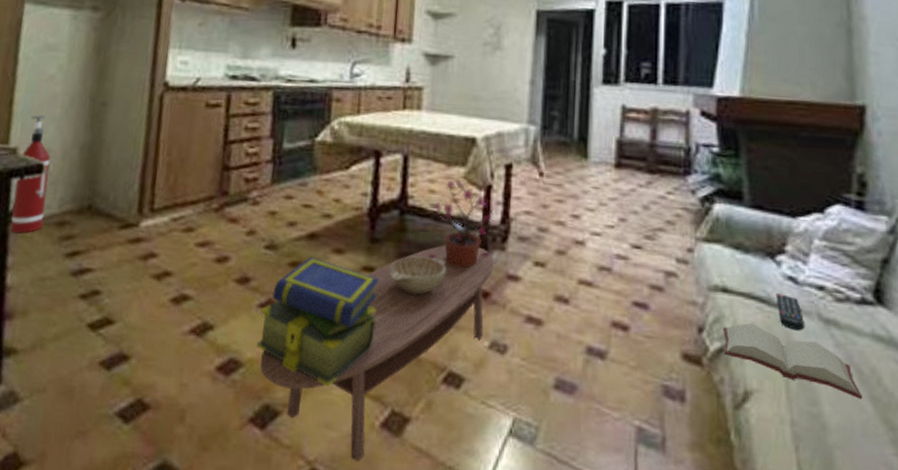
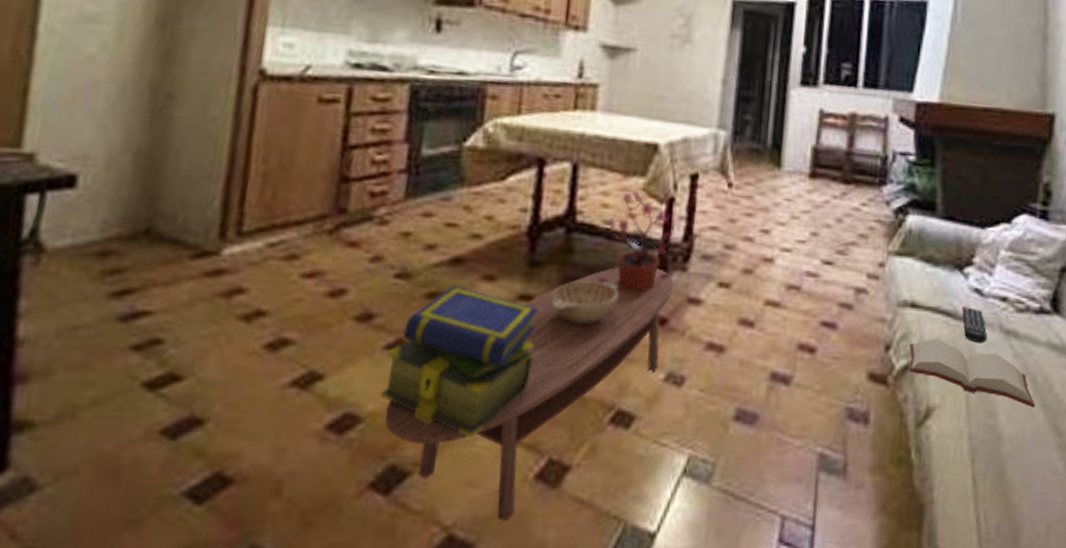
fire extinguisher: present [10,115,51,234] -> none [23,109,88,269]

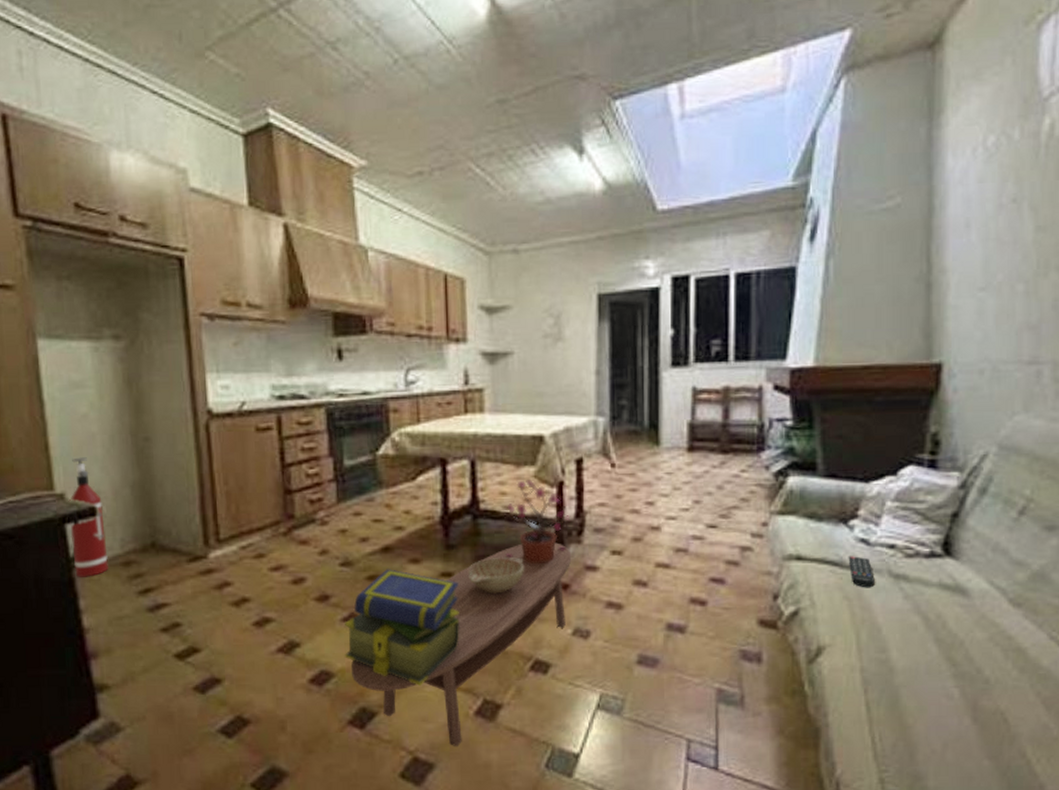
fire extinguisher: none [23,109,88,269] -> present [68,457,110,577]
hardback book: present [909,337,1035,408] -> none [797,585,928,643]

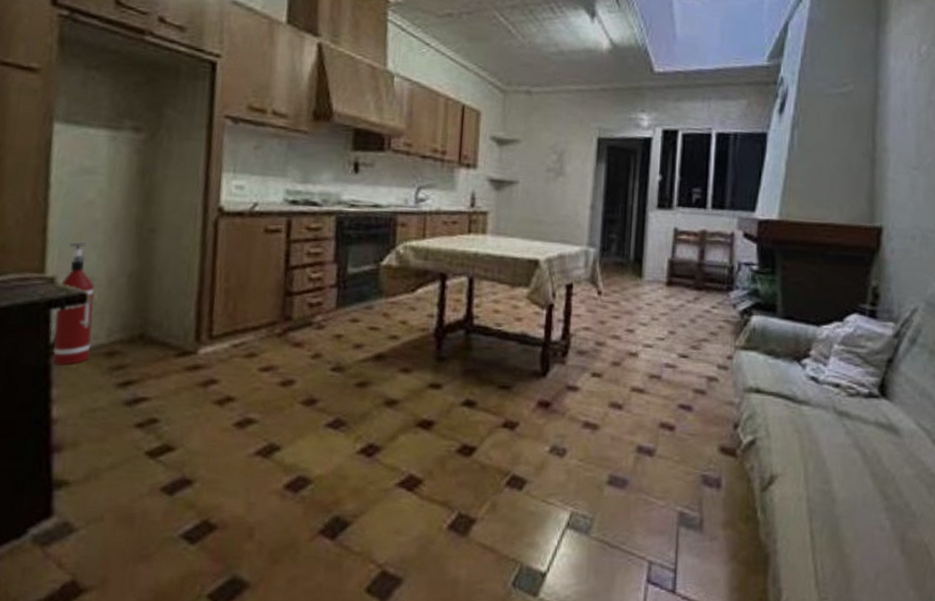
stack of books: present [344,569,460,686] -> none [325,377,446,496]
coffee table: present [350,542,572,746] -> none [329,361,555,561]
decorative bowl: present [468,557,524,594] -> none [456,372,510,408]
potted plant: present [505,480,571,564] -> none [493,300,558,381]
remote control: present [848,556,875,588] -> none [800,392,822,423]

